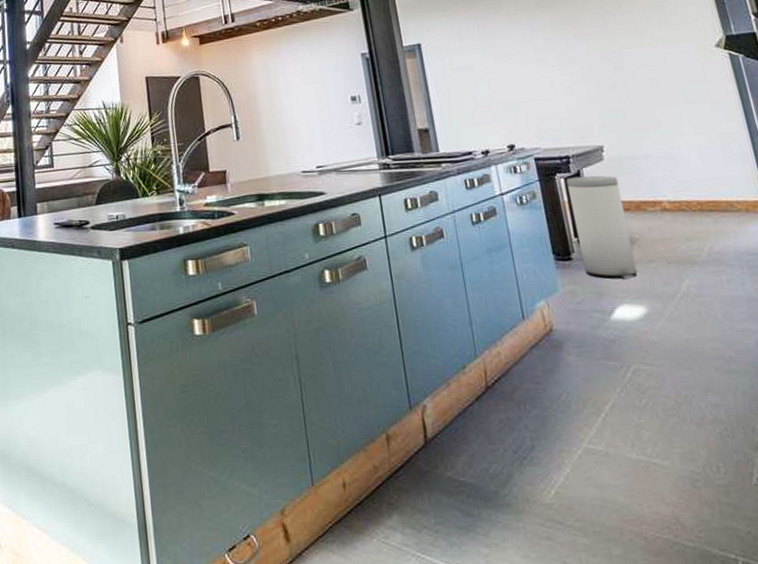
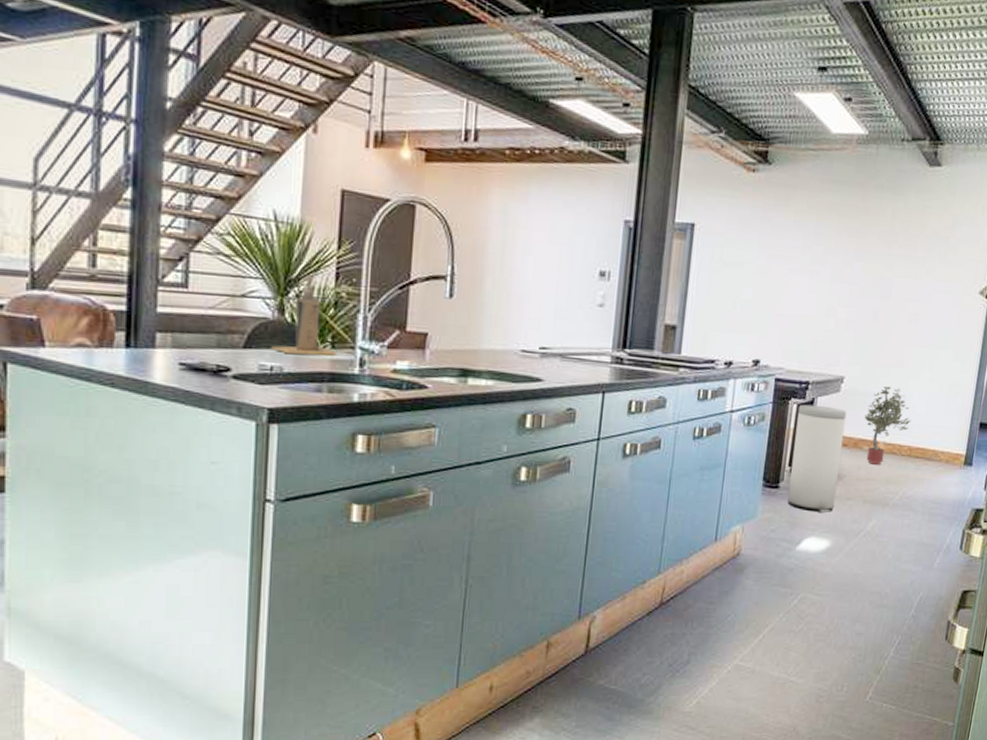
soap dispenser: none [114,142,161,205] -> present [271,275,336,356]
potted tree: none [637,147,690,224] -> present [864,386,912,465]

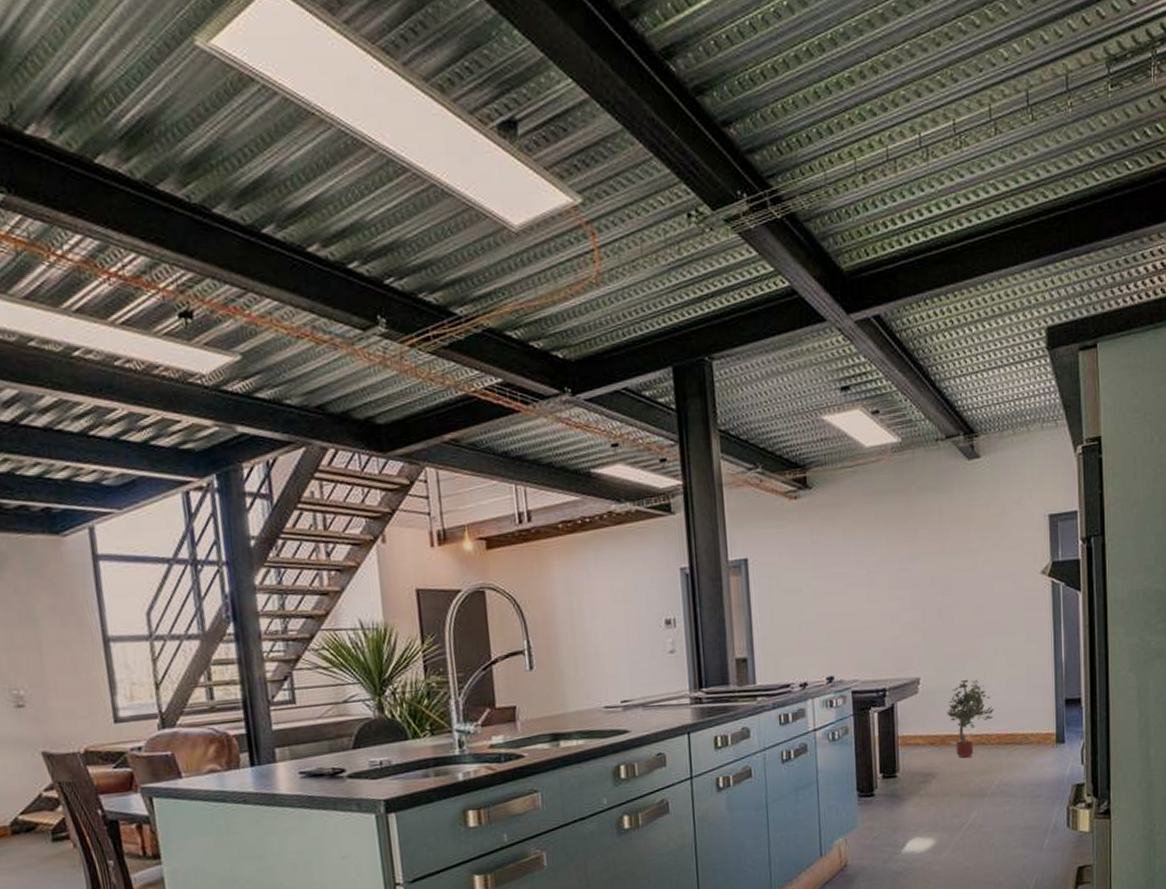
soap dispenser: present [271,275,336,356] -> none [377,672,436,748]
pedal bin: present [787,404,847,512] -> none [879,709,933,814]

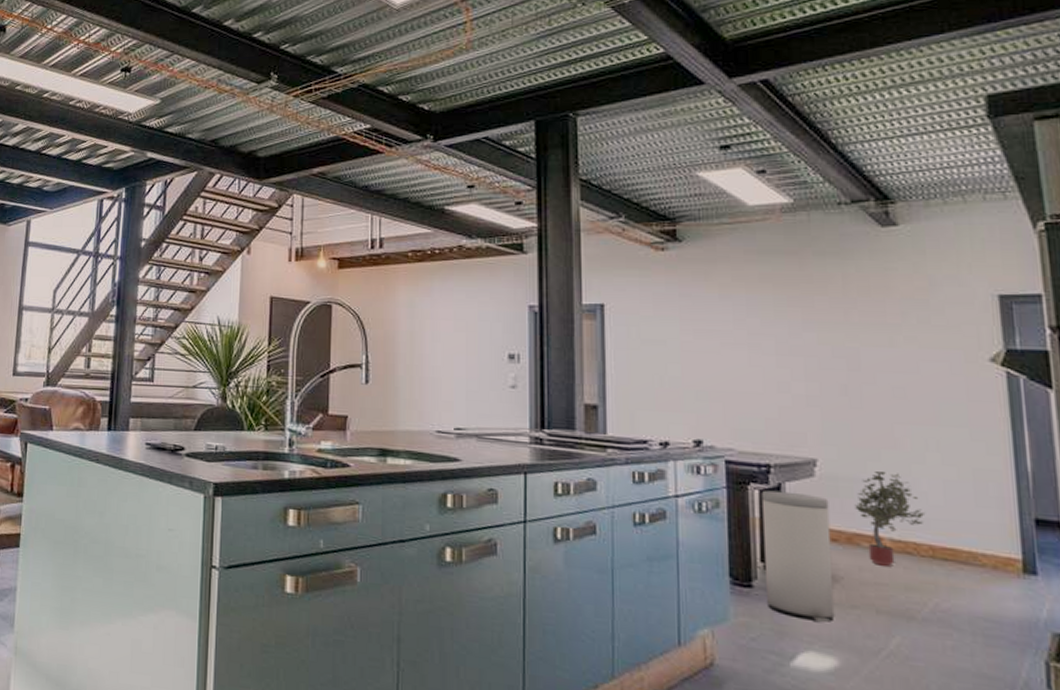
pedal bin: none [879,709,933,814] -> present [761,490,835,622]

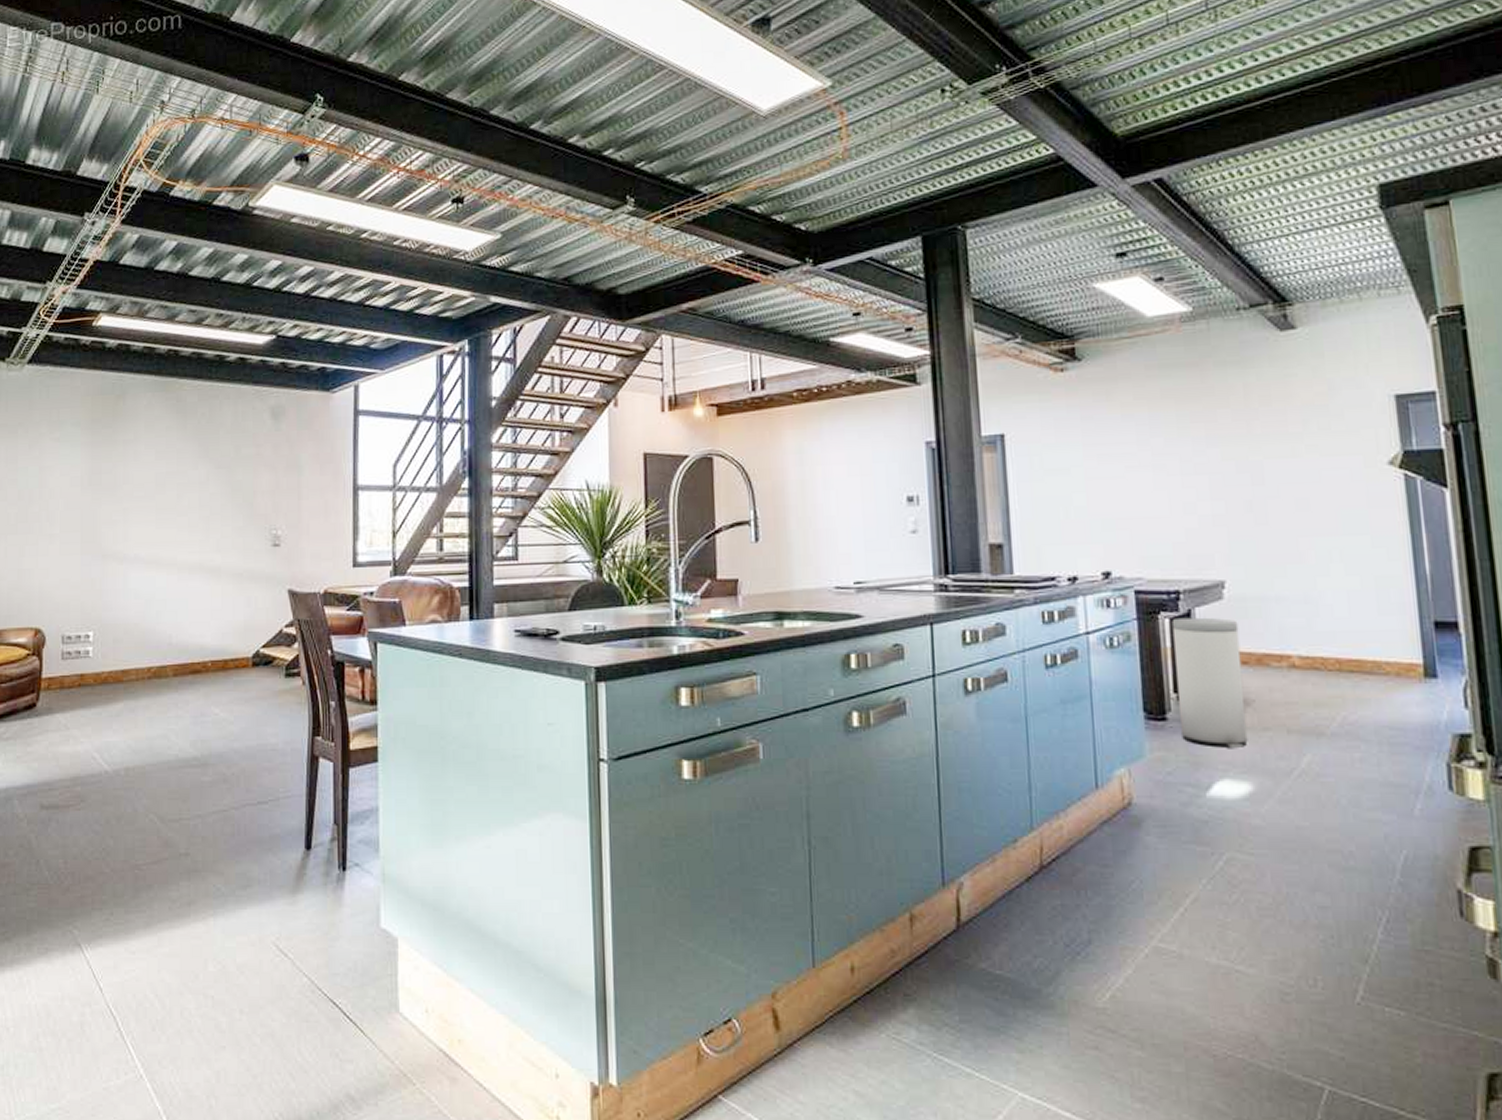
potted tree: present [855,470,926,566] -> none [1263,586,1332,684]

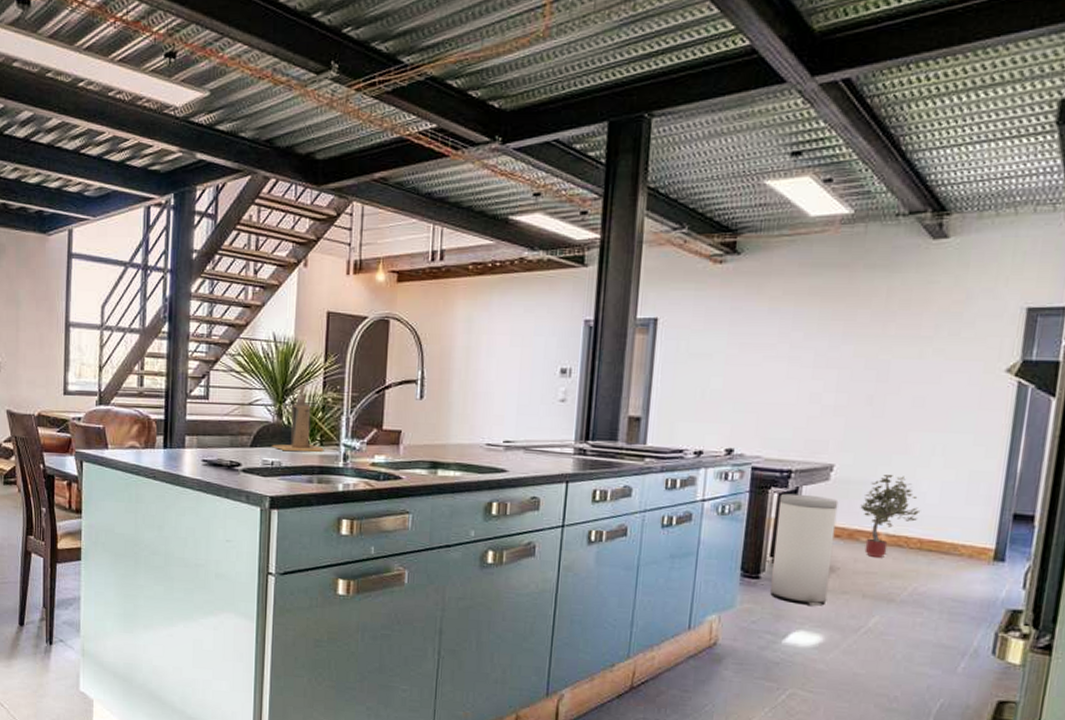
soap dispenser: none [593,536,653,613] -> present [272,385,324,452]
potted tree: none [1263,586,1332,684] -> present [860,474,921,558]

